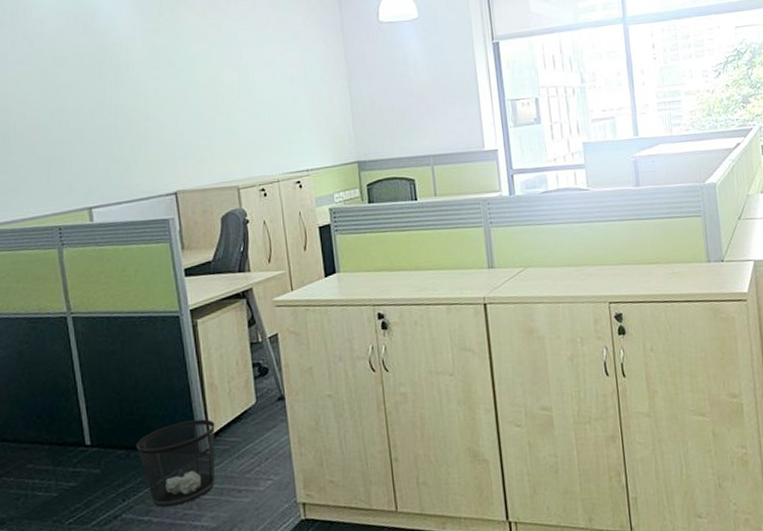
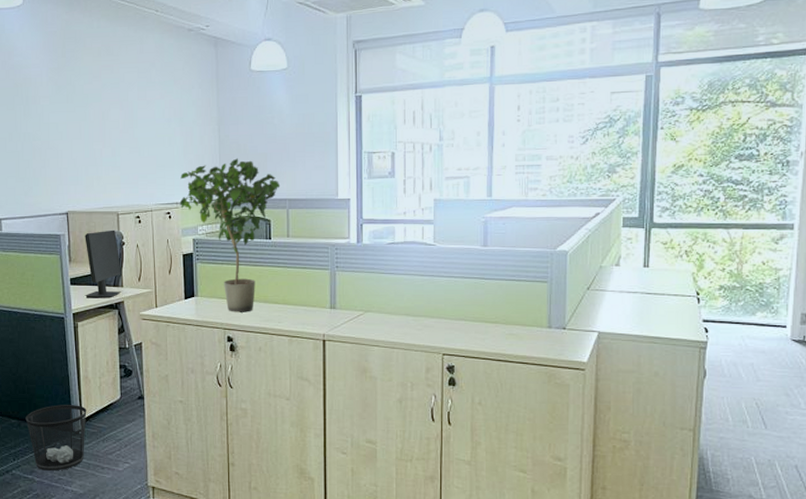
computer monitor: none [199,206,249,290] -> present [84,229,122,298]
potted plant: none [309,116,422,286] -> present [179,158,281,312]

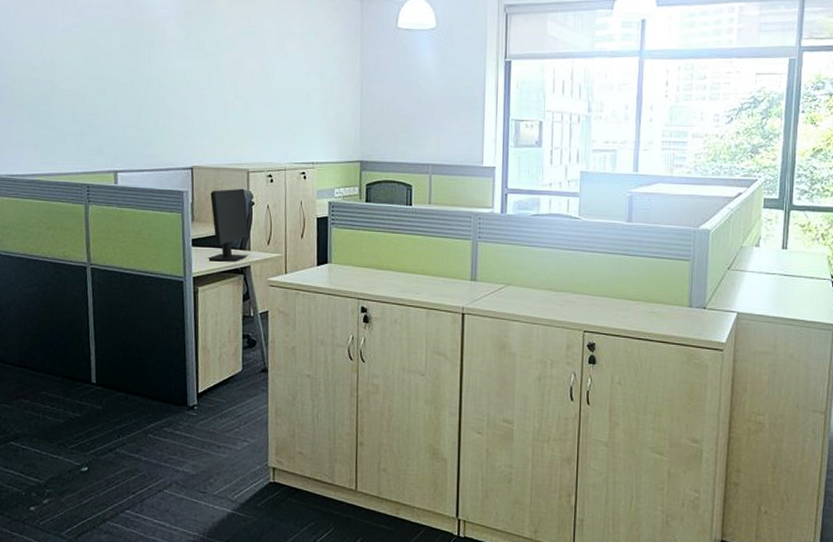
waste bin: present [25,405,87,471] -> none [134,377,204,450]
potted plant: present [179,158,281,312] -> none [316,119,424,282]

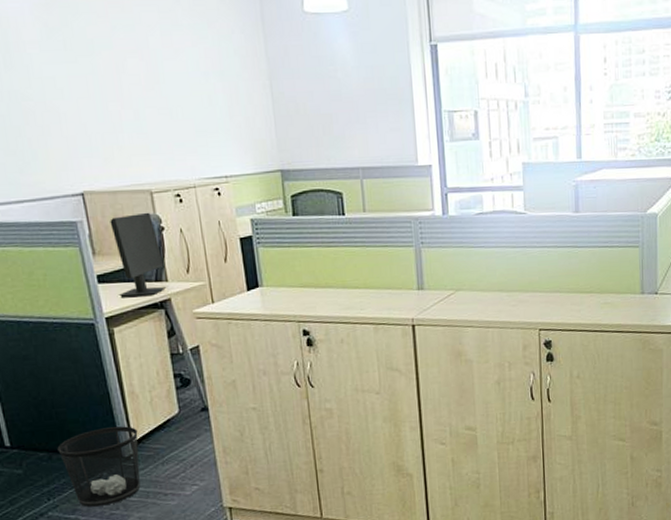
waste bin: none [134,377,204,450] -> present [57,426,141,507]

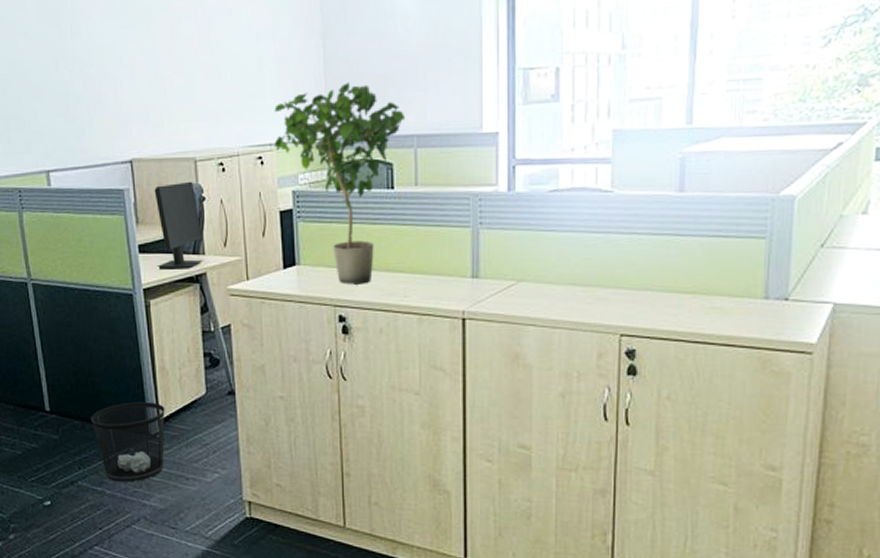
potted plant: none [227,120,351,302] -> present [274,82,406,285]

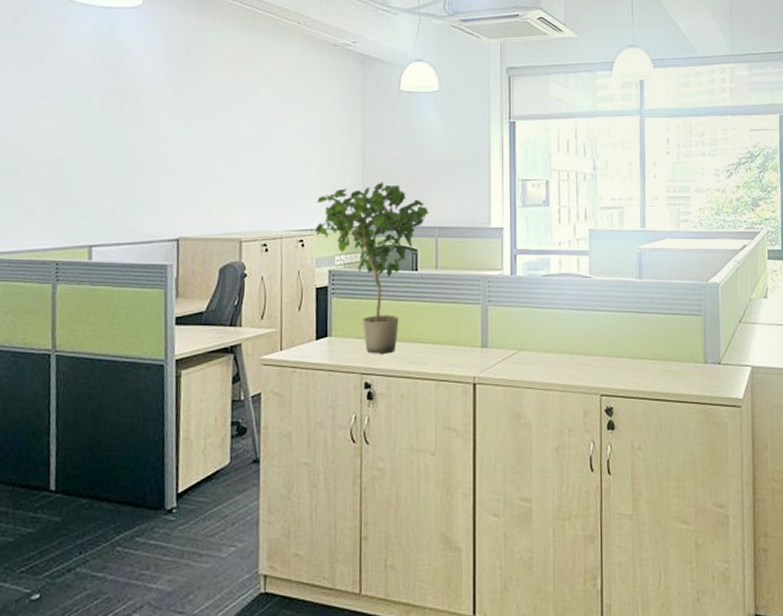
waste bin: present [90,402,165,482] -> none [101,475,185,565]
computer monitor: present [154,181,203,270] -> none [192,259,241,341]

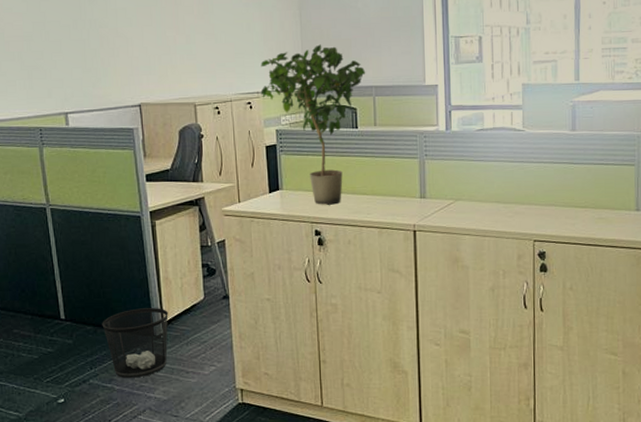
waste bin: none [101,475,185,565] -> present [102,308,169,378]

